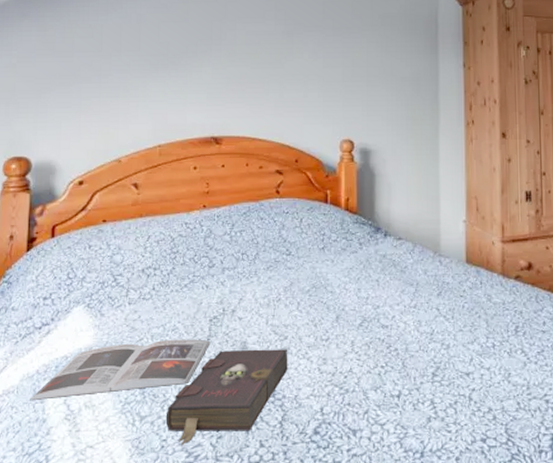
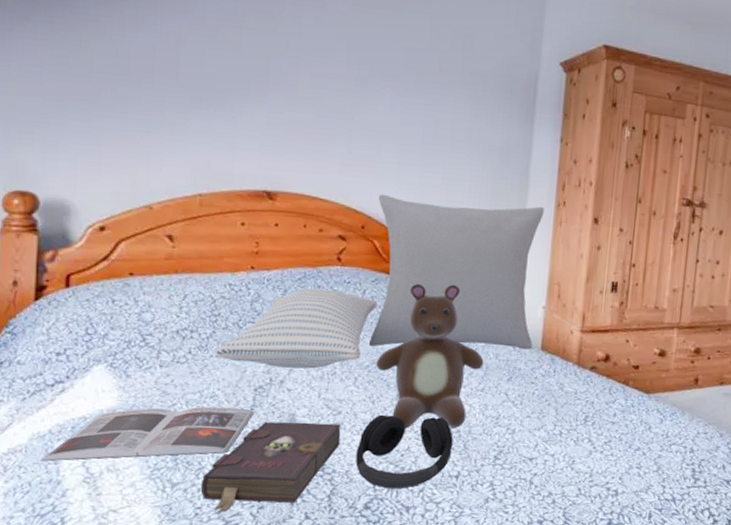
pillow: none [175,220,314,297] -> present [214,288,378,369]
headphones: none [303,337,392,411] -> present [355,414,453,488]
pillow: none [307,127,457,271] -> present [368,194,544,349]
teddy bear: none [316,206,414,350] -> present [376,283,484,429]

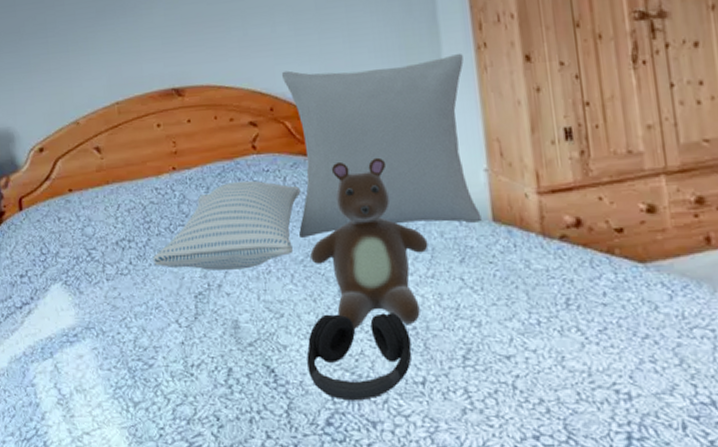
magazine: present [41,406,255,461] -> none [20,317,199,383]
book: present [200,421,342,515] -> none [160,328,289,435]

